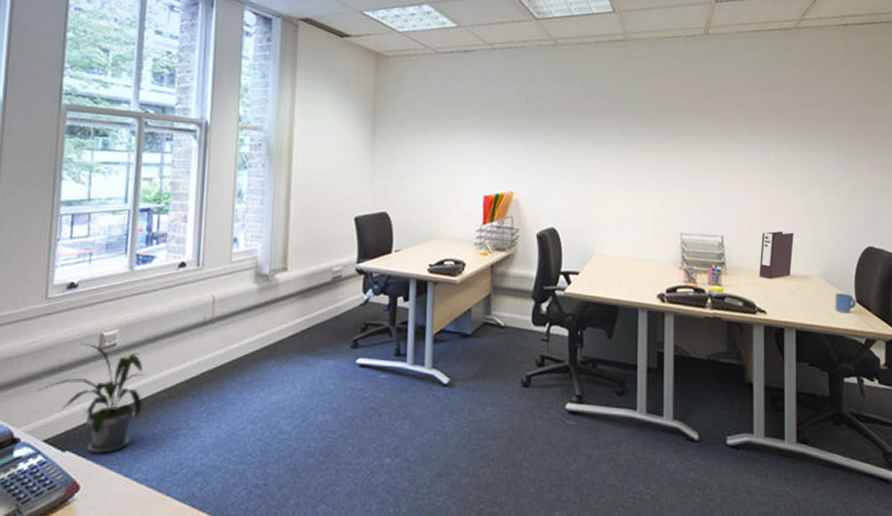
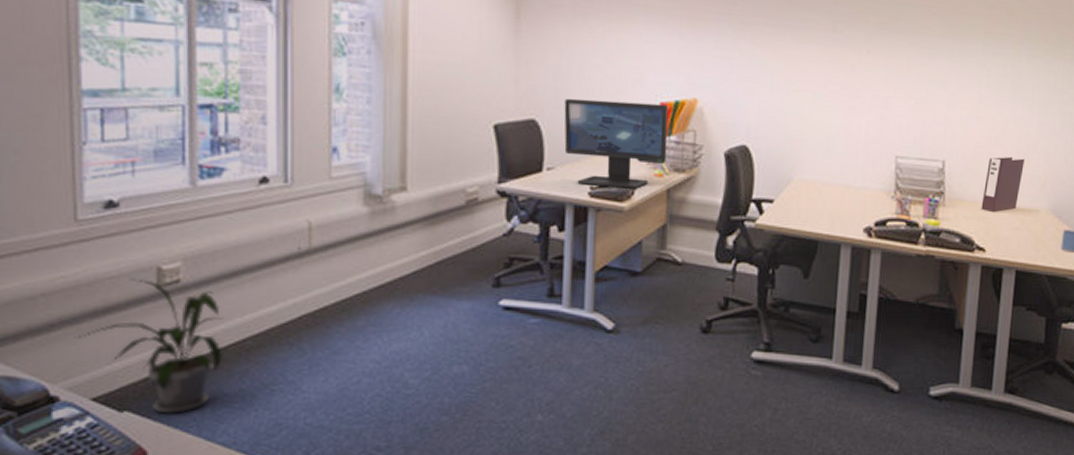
computer monitor: none [408,194,491,265] -> present [564,98,669,189]

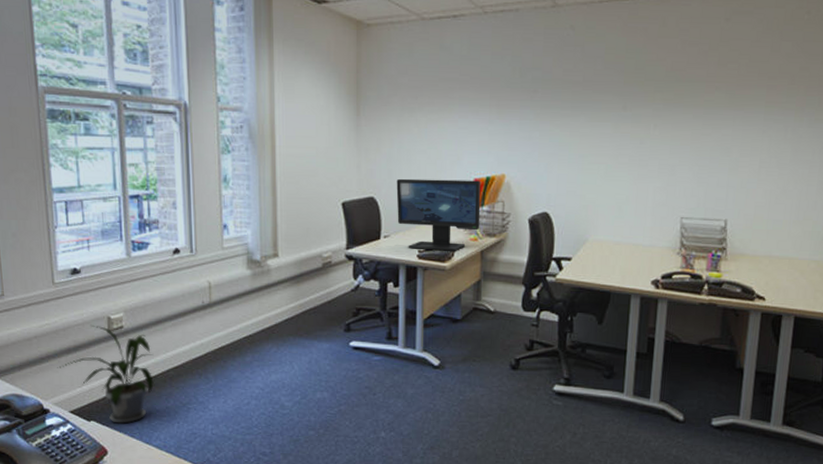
binder: present [981,156,1025,213] -> none [761,214,805,266]

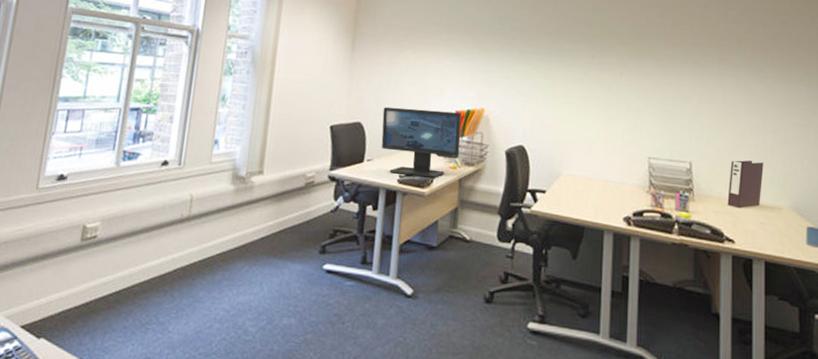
house plant: present [57,324,154,425] -> none [19,232,122,344]
binder: none [761,214,805,266] -> present [727,160,764,209]

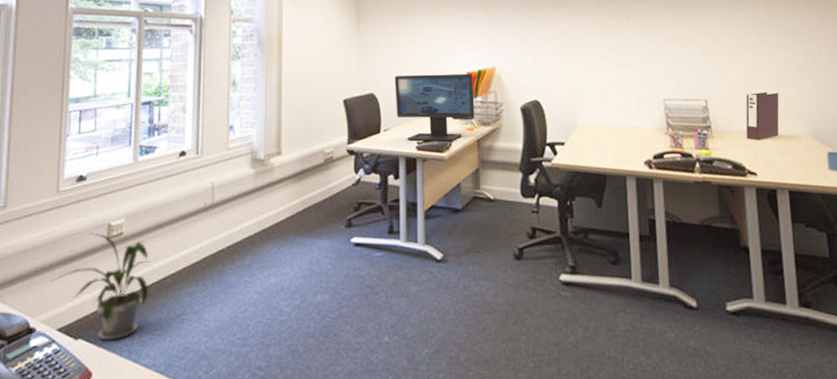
house plant: none [19,232,122,344] -> present [50,232,151,342]

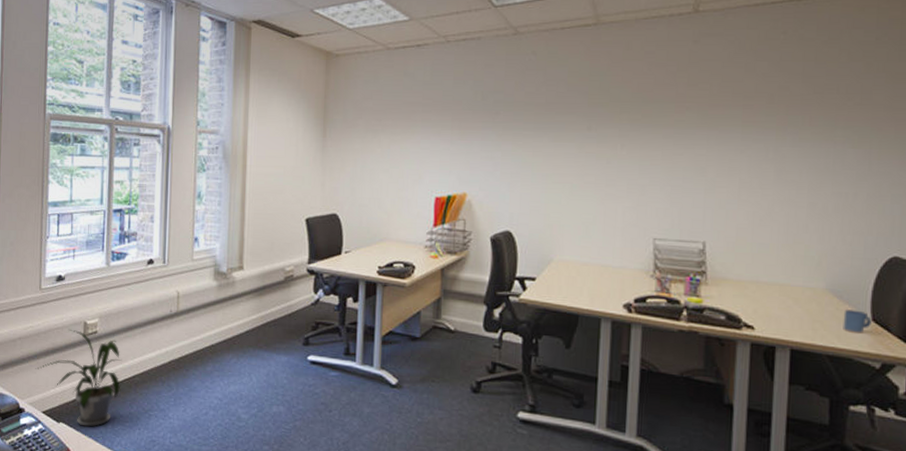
computer monitor: present [394,73,475,142] -> none [358,196,442,268]
binder: present [746,91,779,141] -> none [747,237,795,292]

